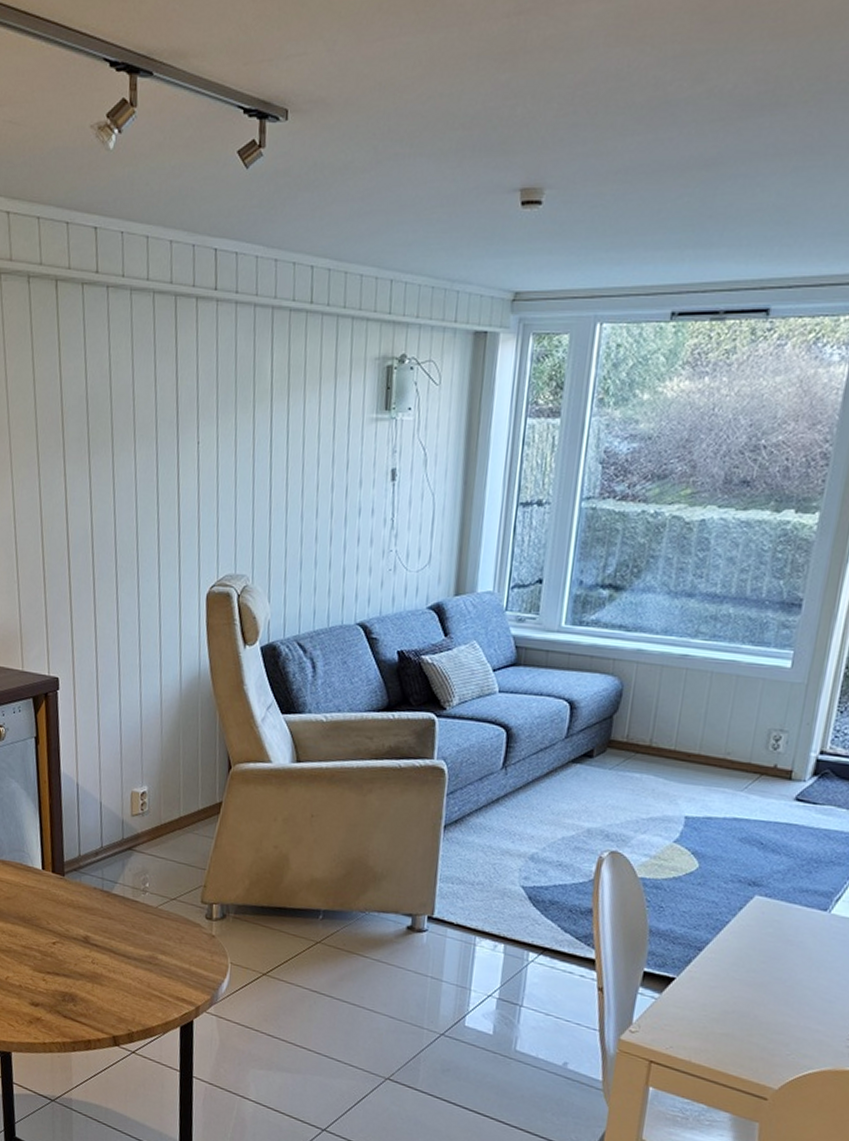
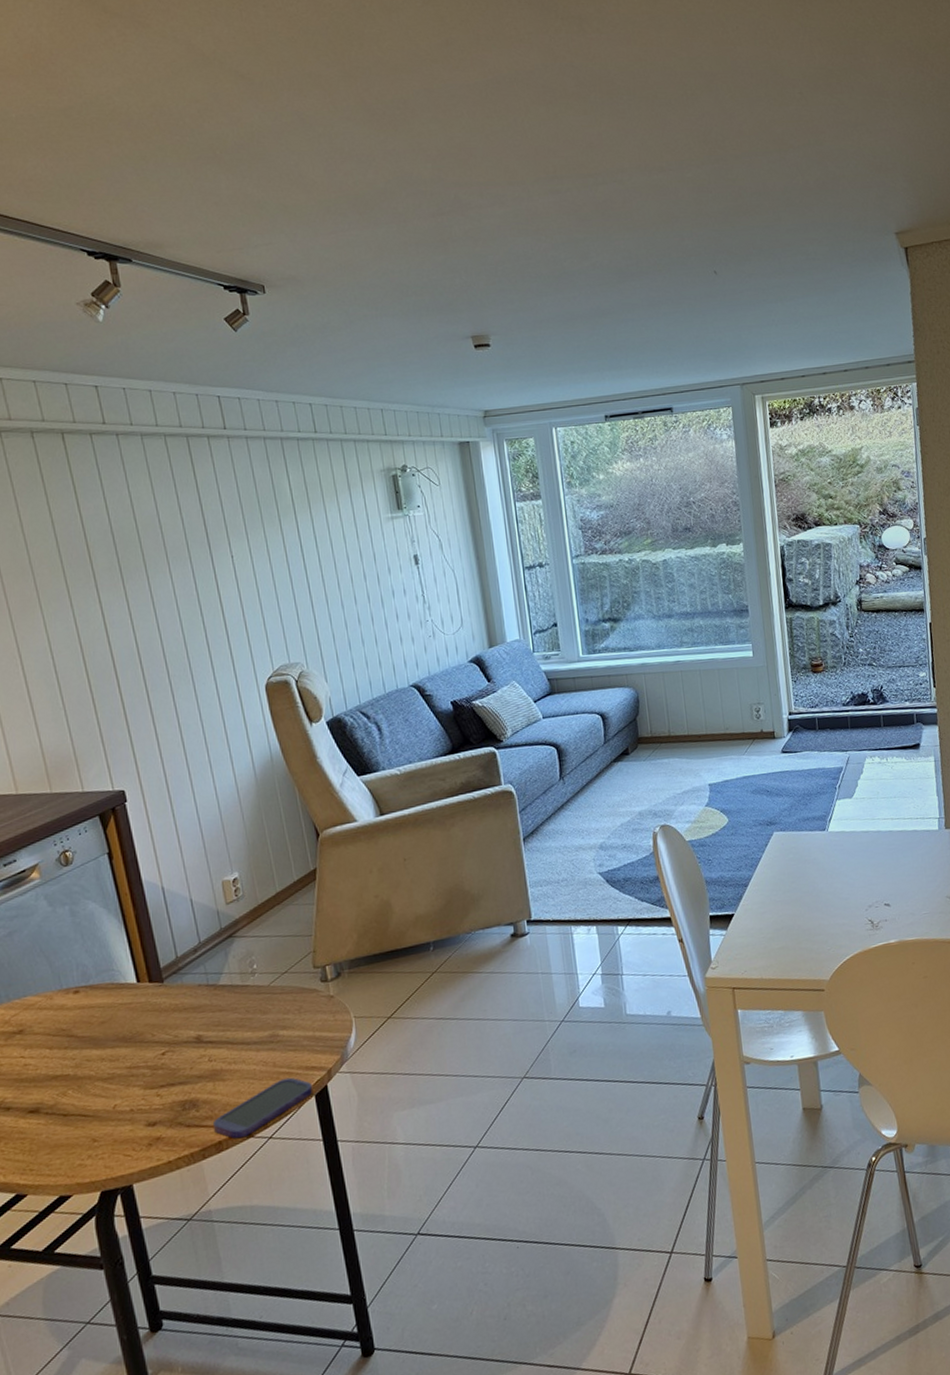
mobile phone: none [85,1001,180,1044] -> present [212,1077,313,1139]

